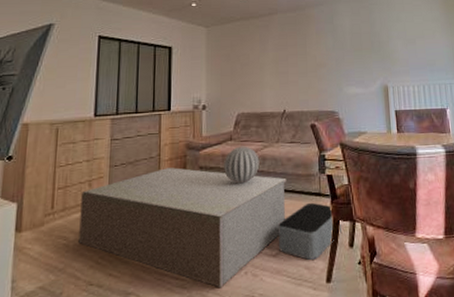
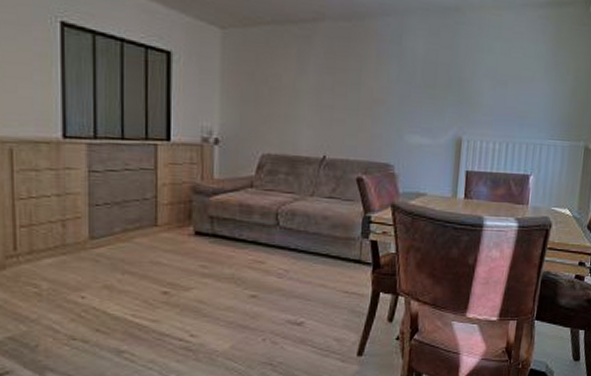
coffee table: present [78,167,287,287] -> none [53,214,320,352]
decorative sphere: present [224,146,260,184] -> none [241,195,288,241]
storage bin: present [279,202,341,260] -> none [305,269,381,331]

